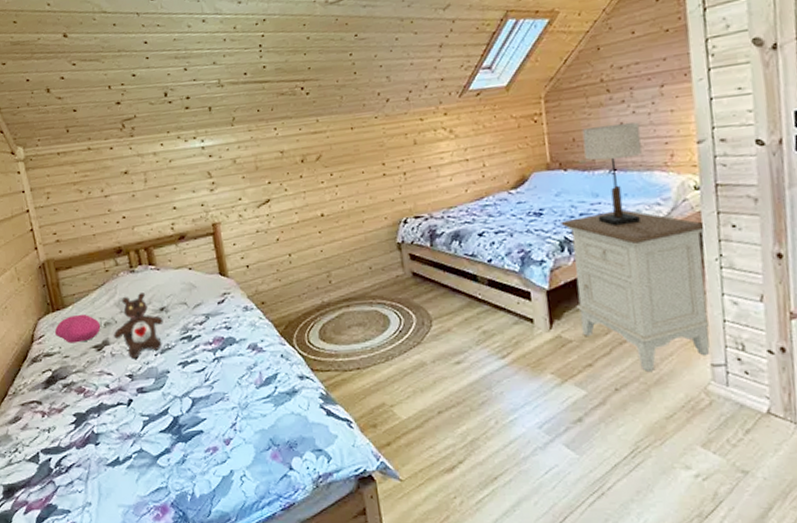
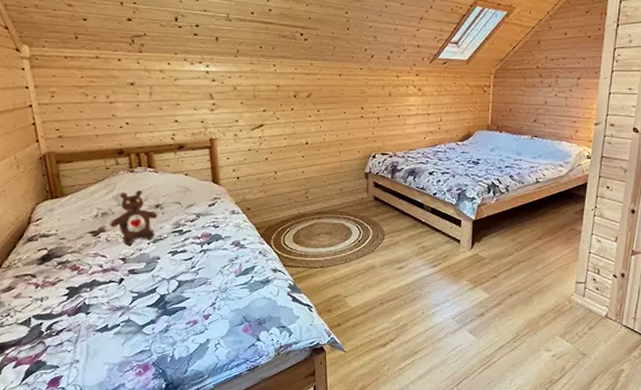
cushion: present [54,314,101,344] -> none [52,203,98,228]
nightstand: present [561,209,710,371] -> none [491,167,590,284]
table lamp: present [582,122,642,226] -> none [516,103,558,178]

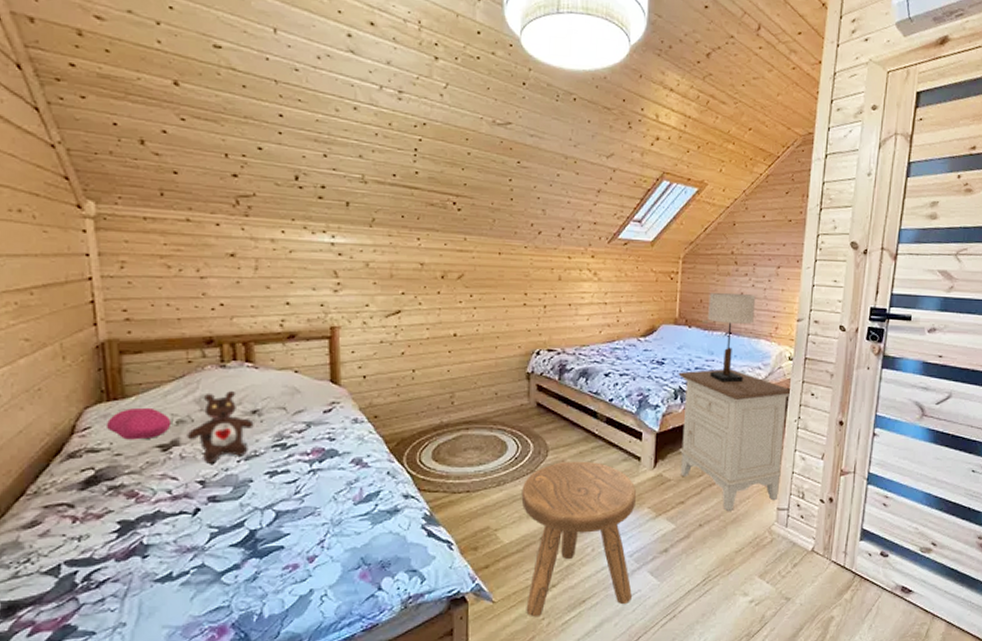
cushion: none [52,203,98,228] -> present [105,407,172,440]
stool: none [364,243,457,364] -> present [521,461,636,618]
nightstand: none [491,167,590,284] -> present [678,369,793,511]
table lamp: none [516,103,558,178] -> present [708,293,756,383]

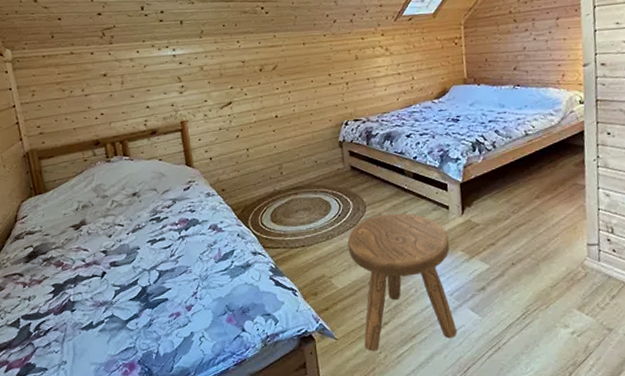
cushion: present [105,407,172,440] -> none [36,197,79,223]
teddy bear: present [187,391,254,464] -> none [90,180,135,237]
nightstand: present [678,369,793,511] -> none [473,118,588,249]
table lamp: present [708,293,756,383] -> none [493,47,540,132]

